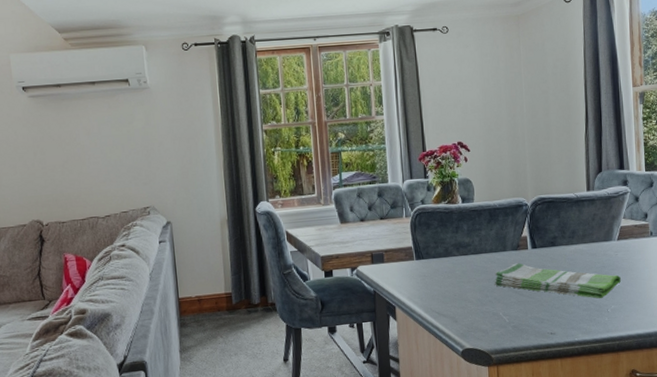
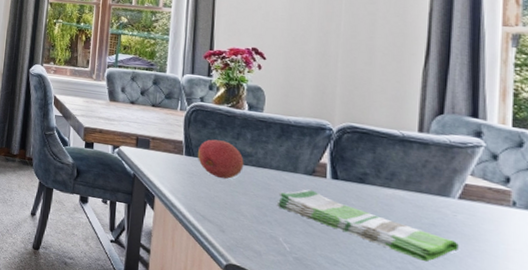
fruit: none [425,237,465,274] -> present [197,139,244,179]

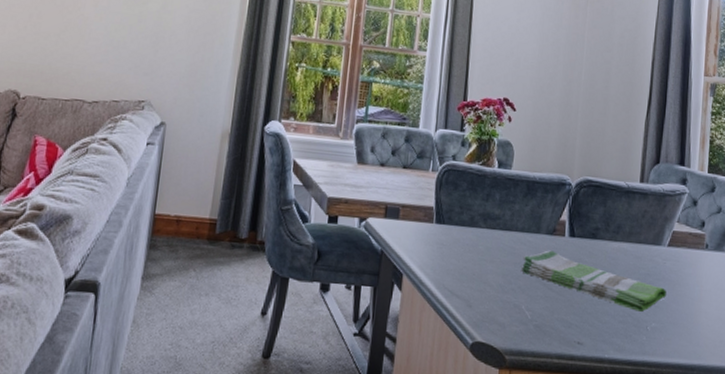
fruit: present [197,139,244,179] -> none [447,202,492,247]

